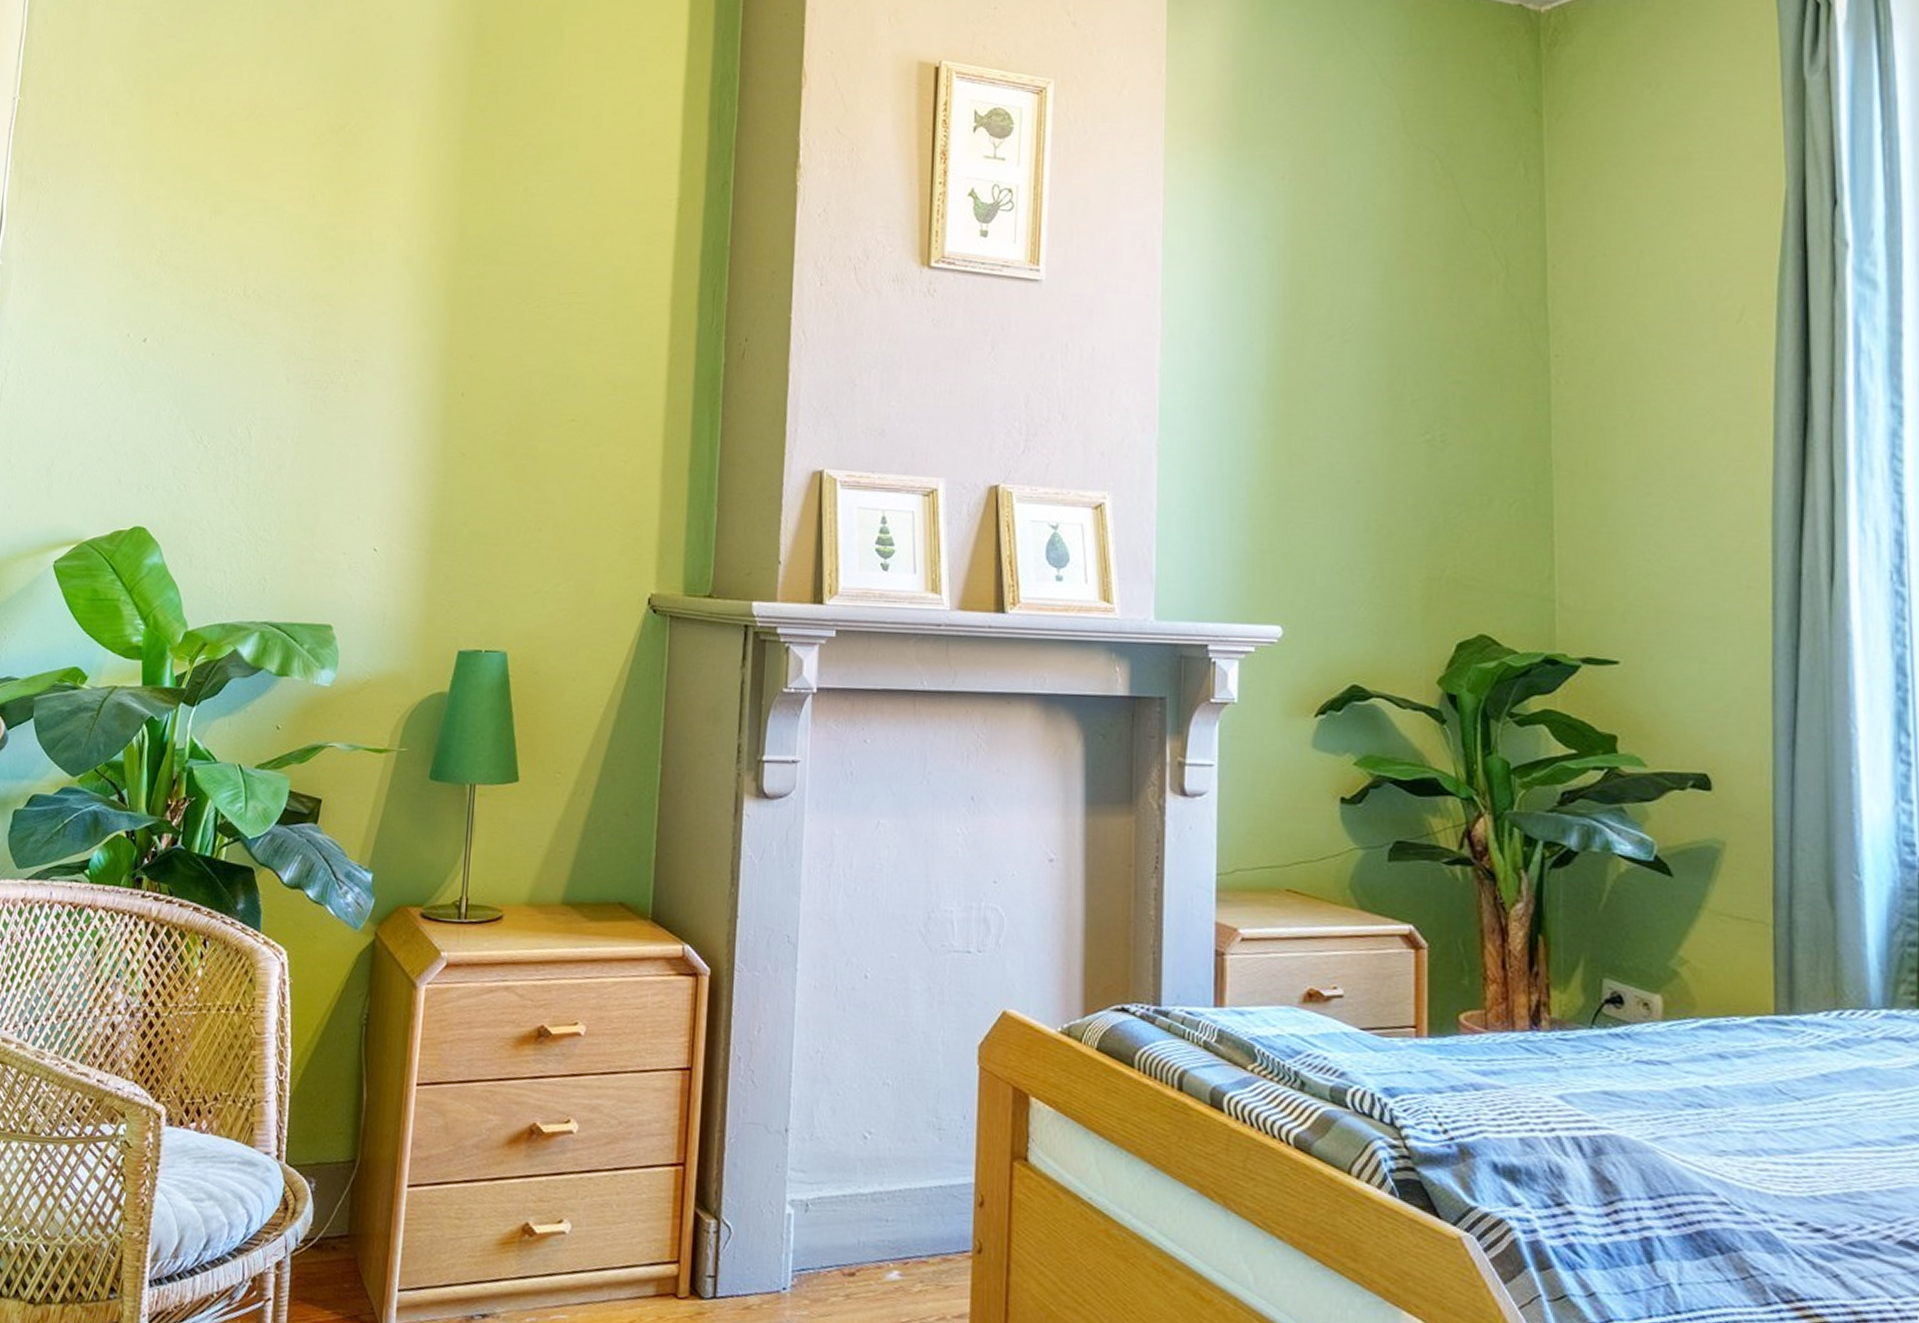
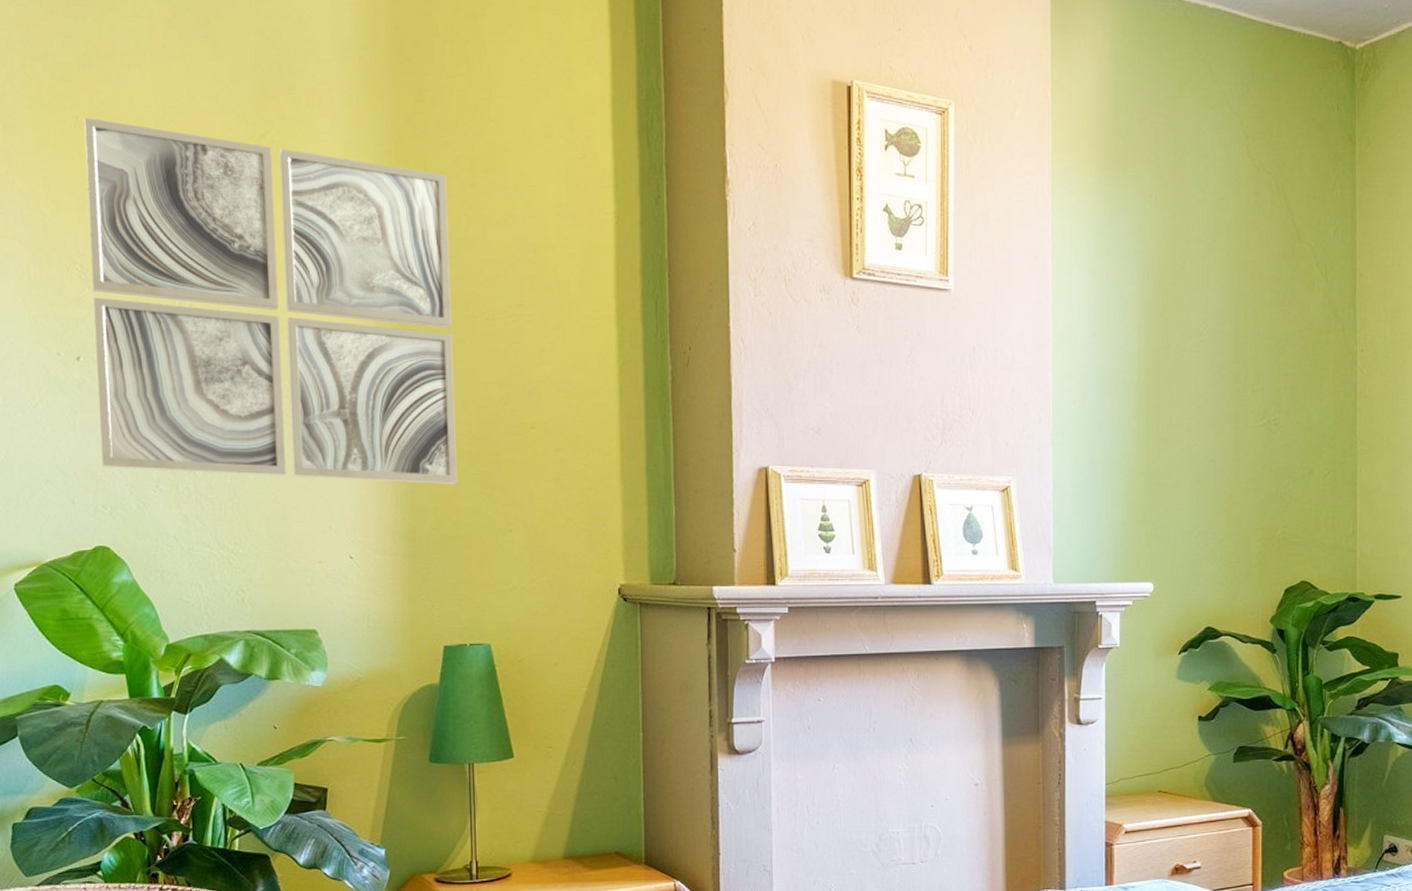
wall art: none [151,114,512,478] -> present [84,118,457,485]

